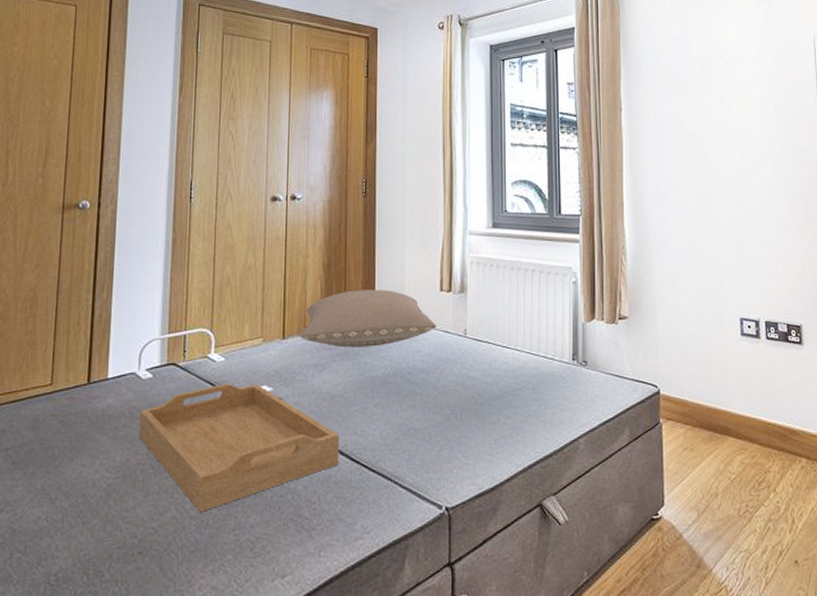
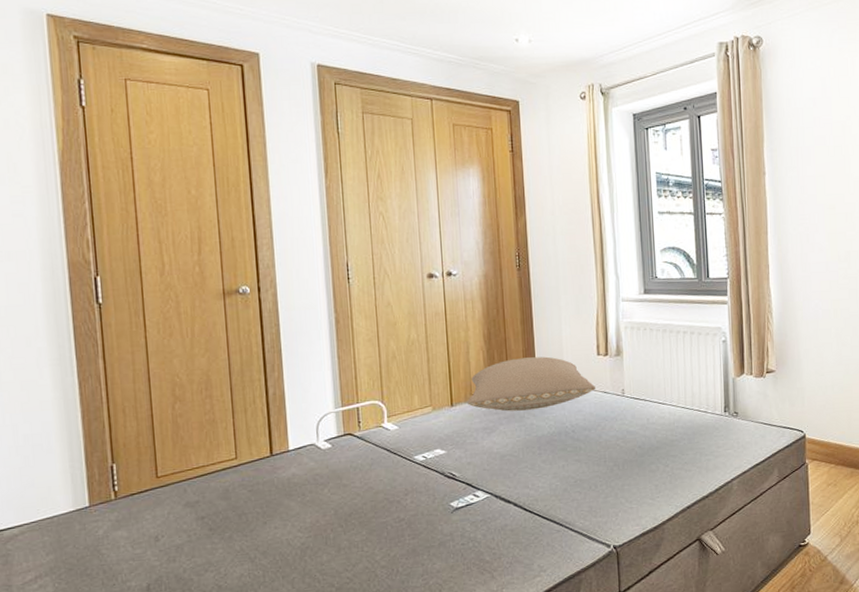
serving tray: present [139,383,339,512] -> none [324,447,513,562]

